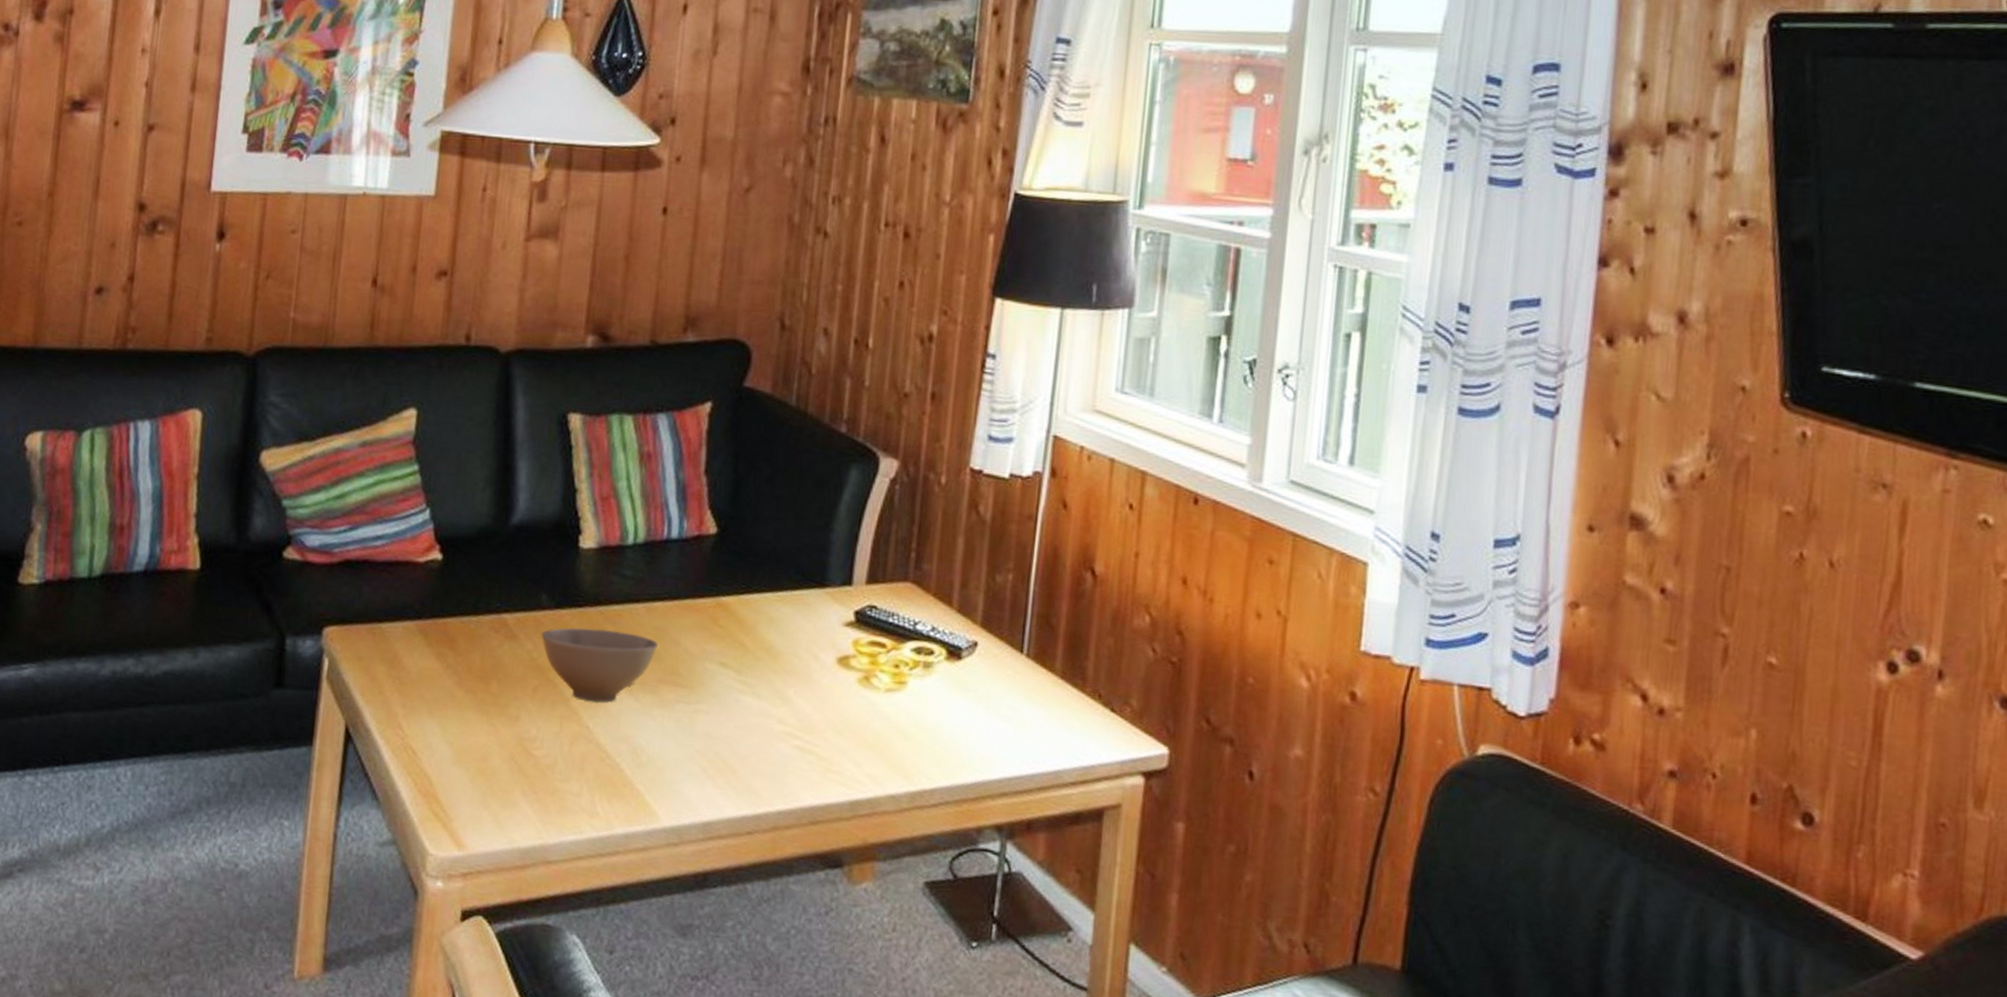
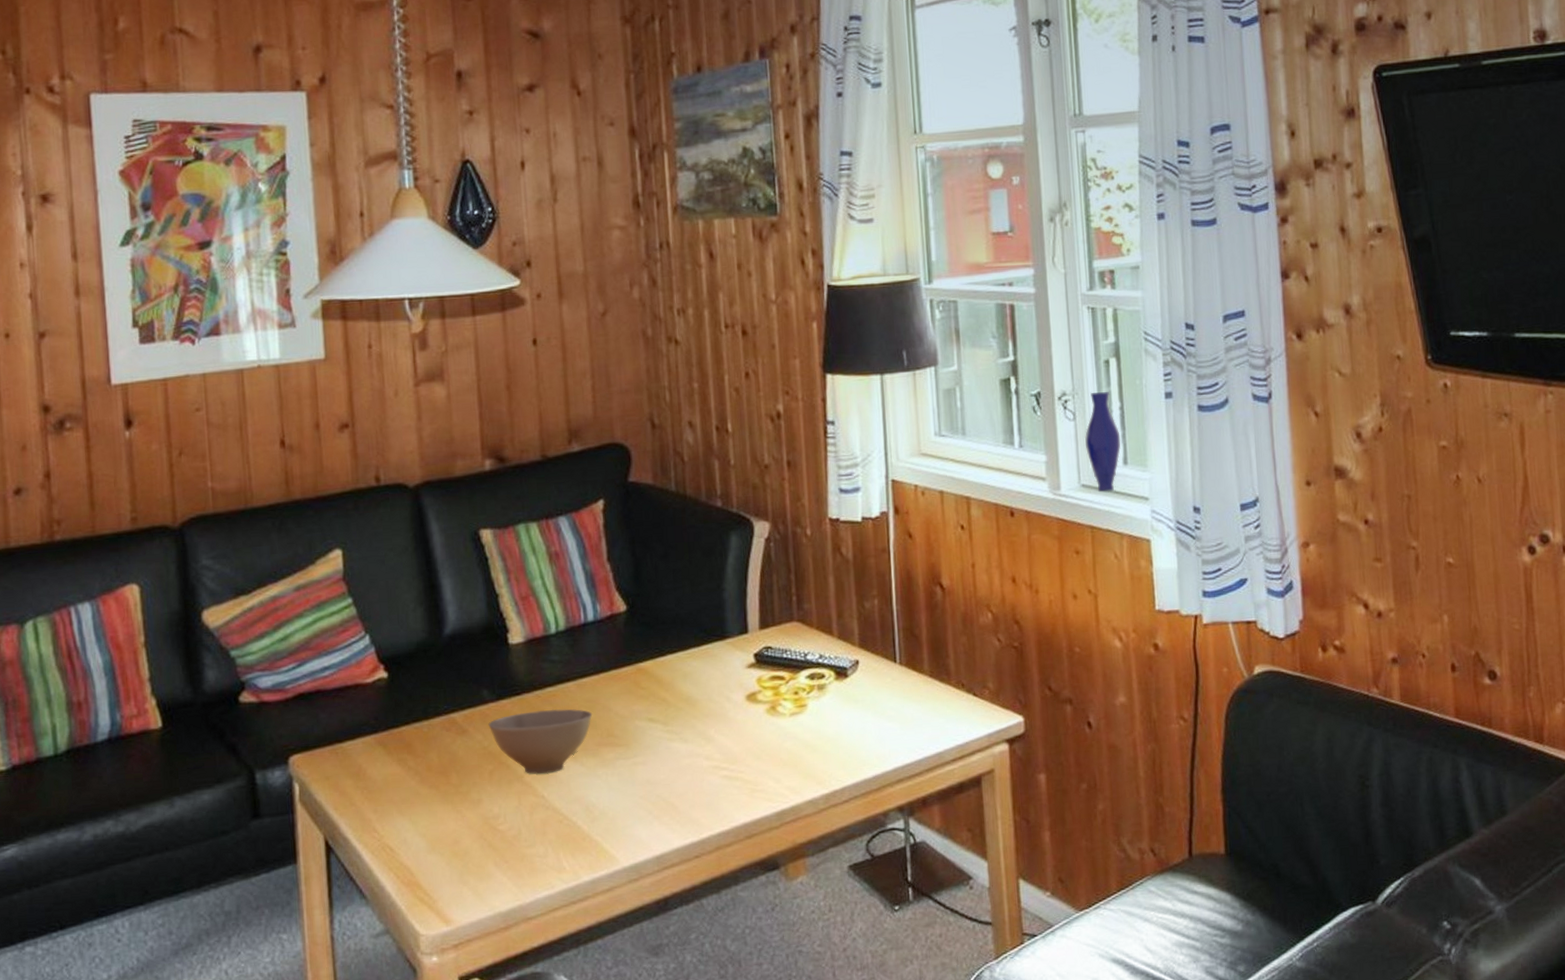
vase: none [1303,369,1351,496] -> present [1085,392,1121,493]

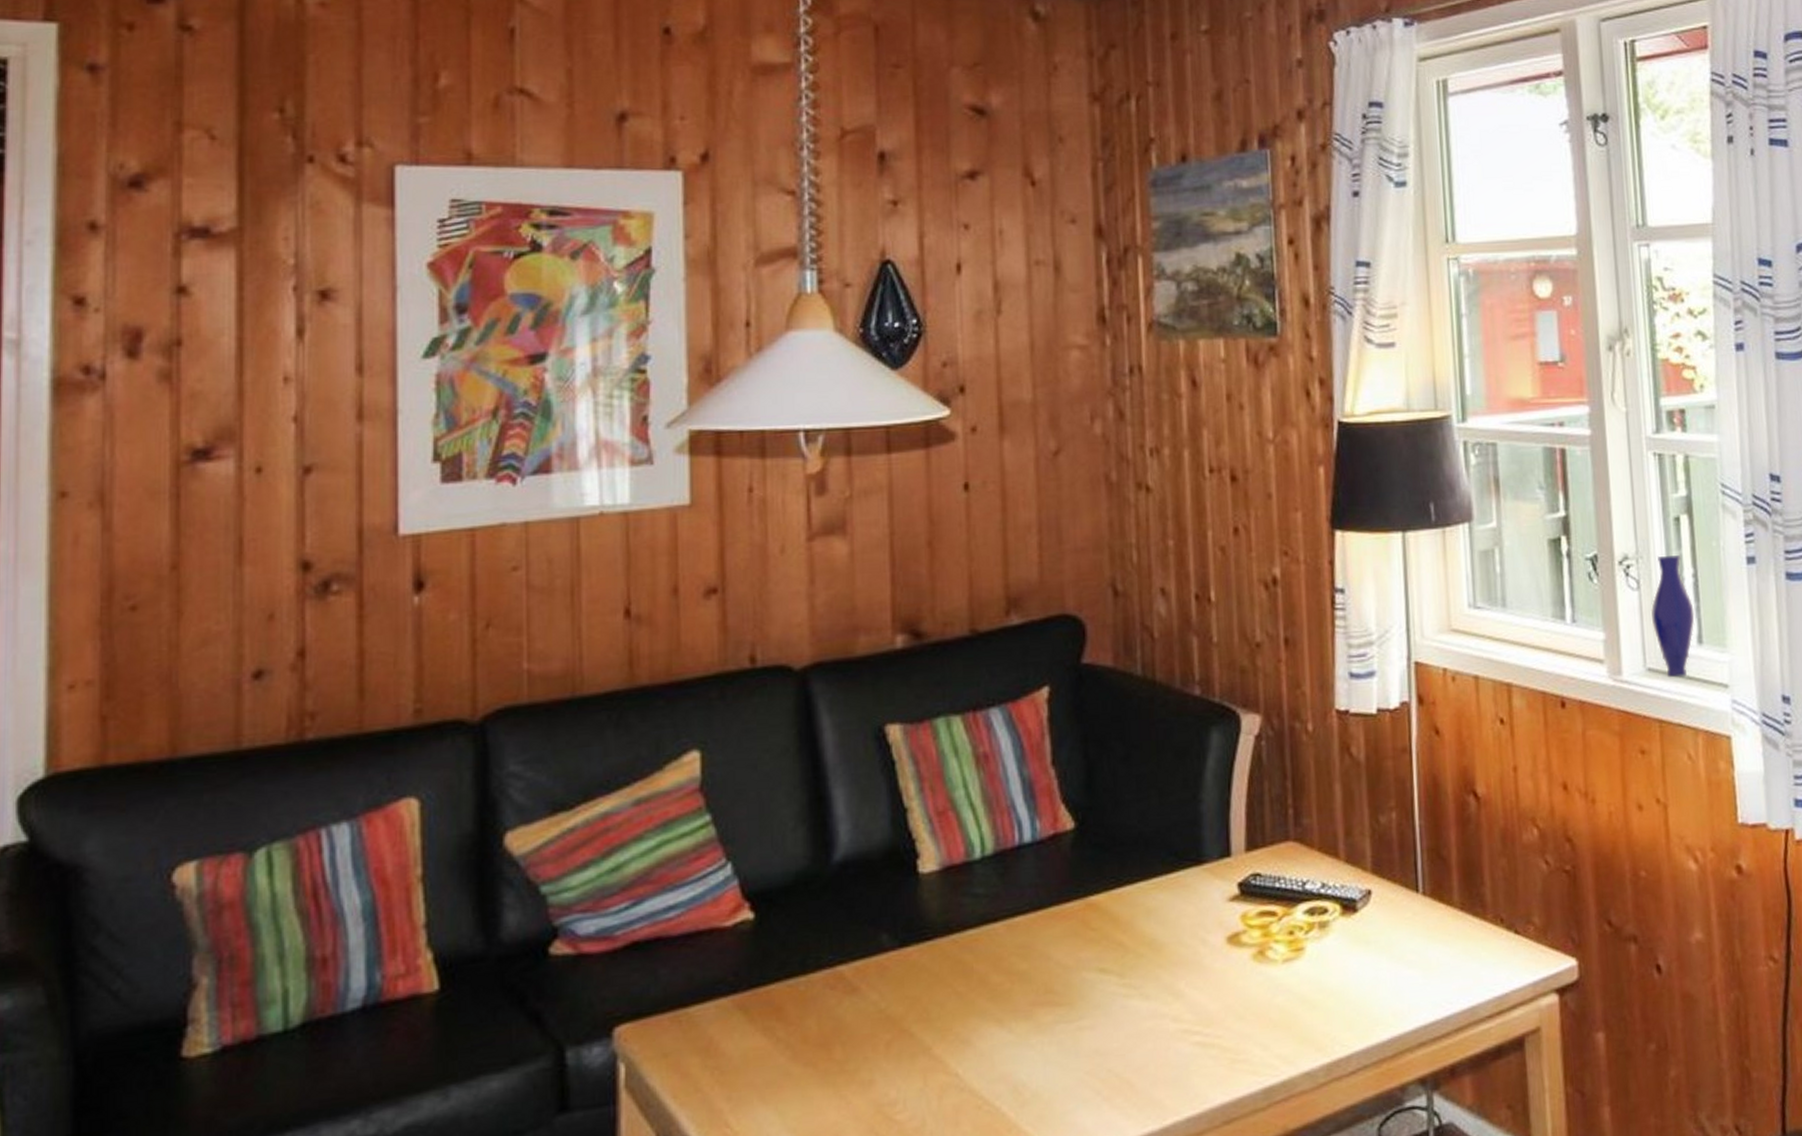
bowl: present [488,709,593,775] -> none [887,957,1027,1046]

